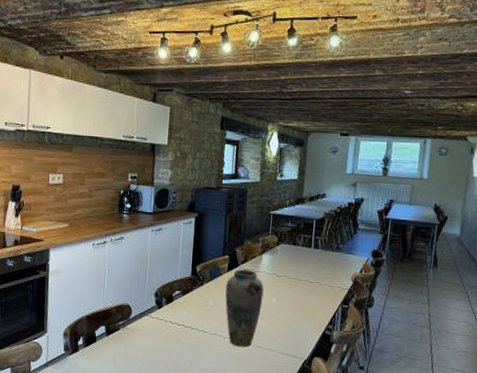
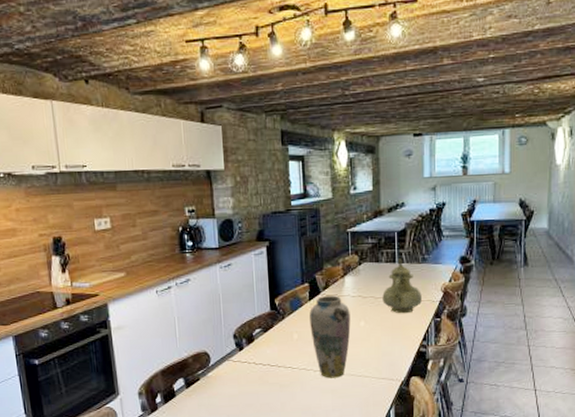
teapot: none [295,244,333,297] -> present [382,258,422,314]

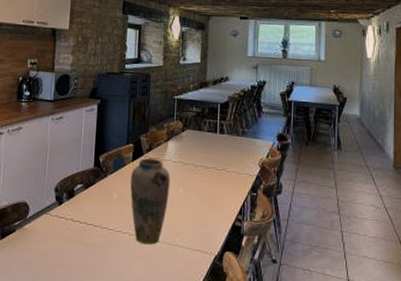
teapot: present [382,258,422,314] -> none [202,129,240,185]

